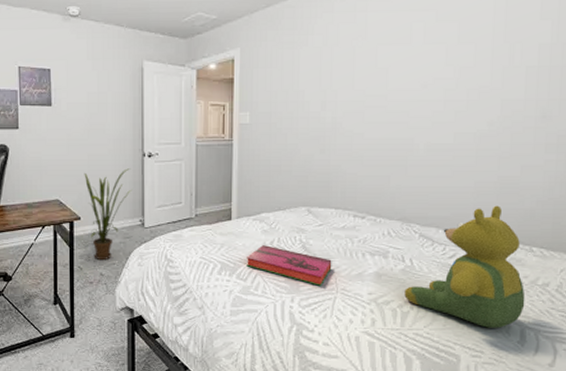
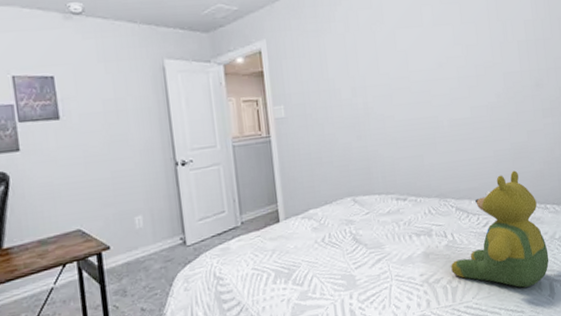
house plant: present [84,168,133,260] -> none [108,181,168,293]
hardback book: present [247,245,332,286] -> none [300,243,384,277]

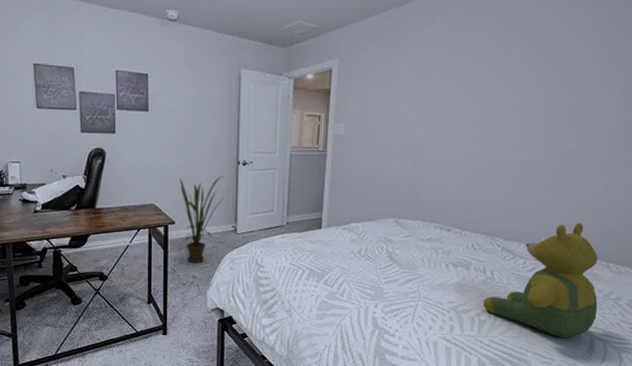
house plant: none [108,181,168,293] -> present [179,175,226,263]

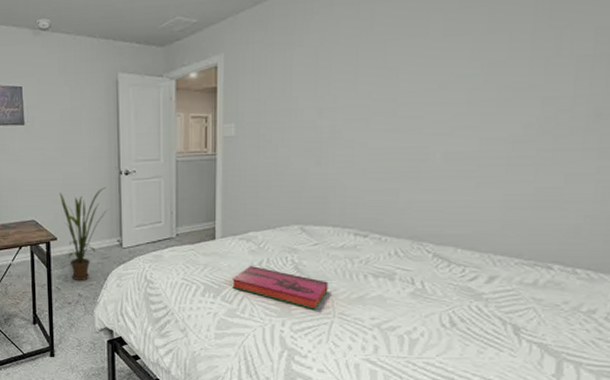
hardback book: none [334,254,416,294] -> present [232,266,329,309]
teddy bear: present [483,222,598,338] -> none [413,221,565,359]

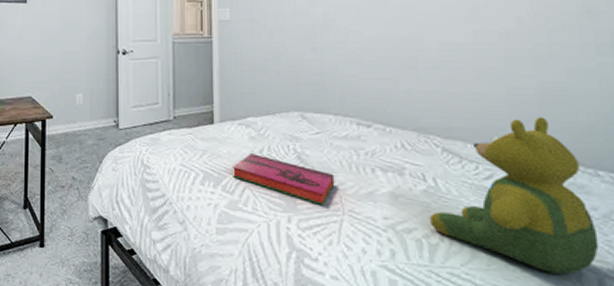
house plant: present [59,187,109,280] -> none [57,66,106,162]
teddy bear: none [413,221,565,359] -> present [430,117,599,275]

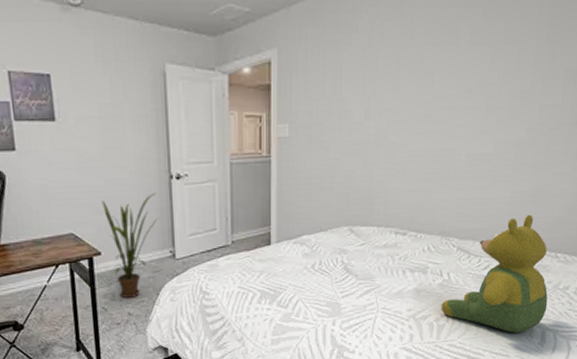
house plant: none [57,66,106,162] -> present [101,193,160,298]
hardback book: present [233,154,335,205] -> none [287,269,373,307]

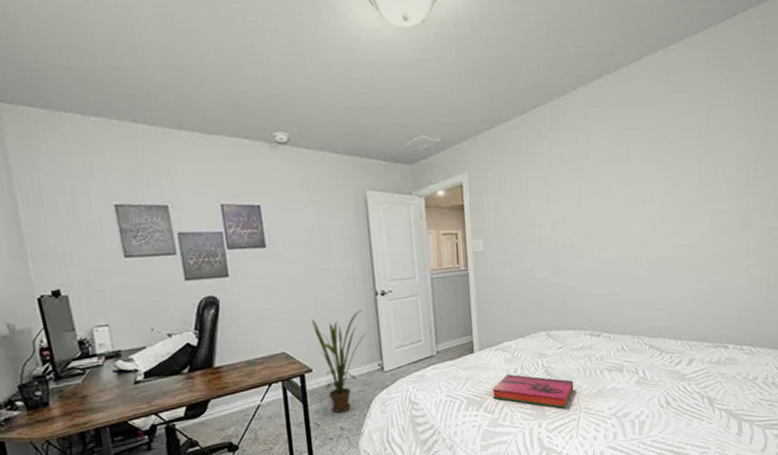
hardback book: none [287,269,373,307] -> present [492,374,574,408]
teddy bear: present [441,214,548,333] -> none [640,311,740,426]

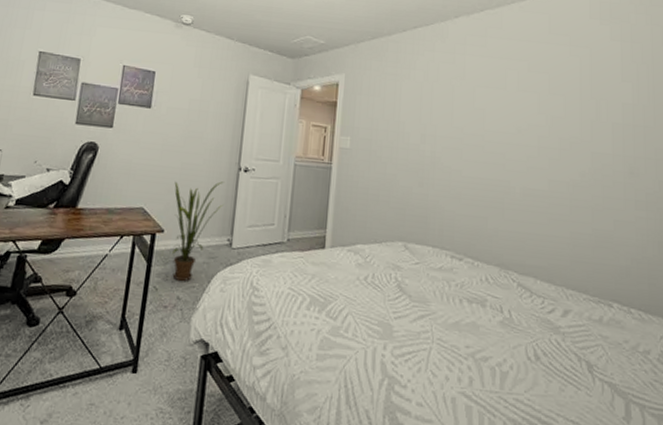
hardback book: present [492,374,574,408] -> none [338,280,428,333]

